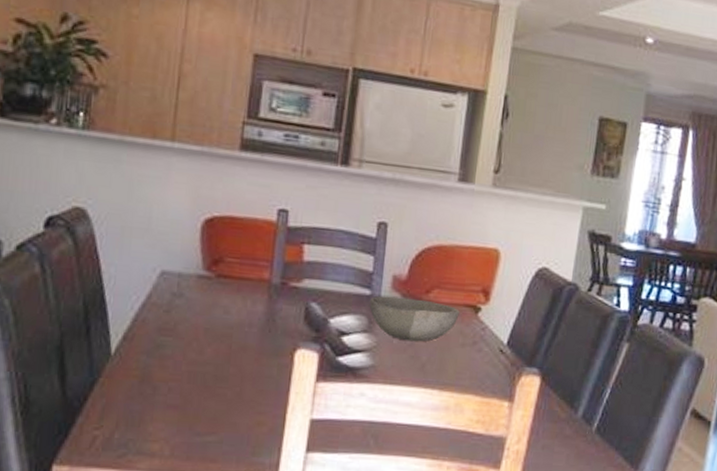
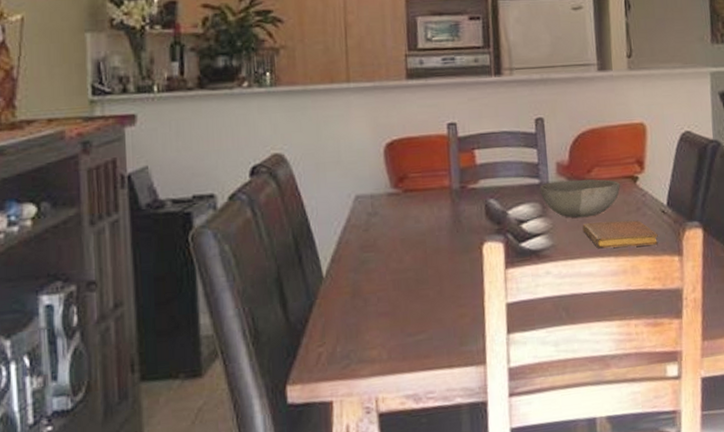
notebook: none [409,347,491,386] -> present [582,220,659,249]

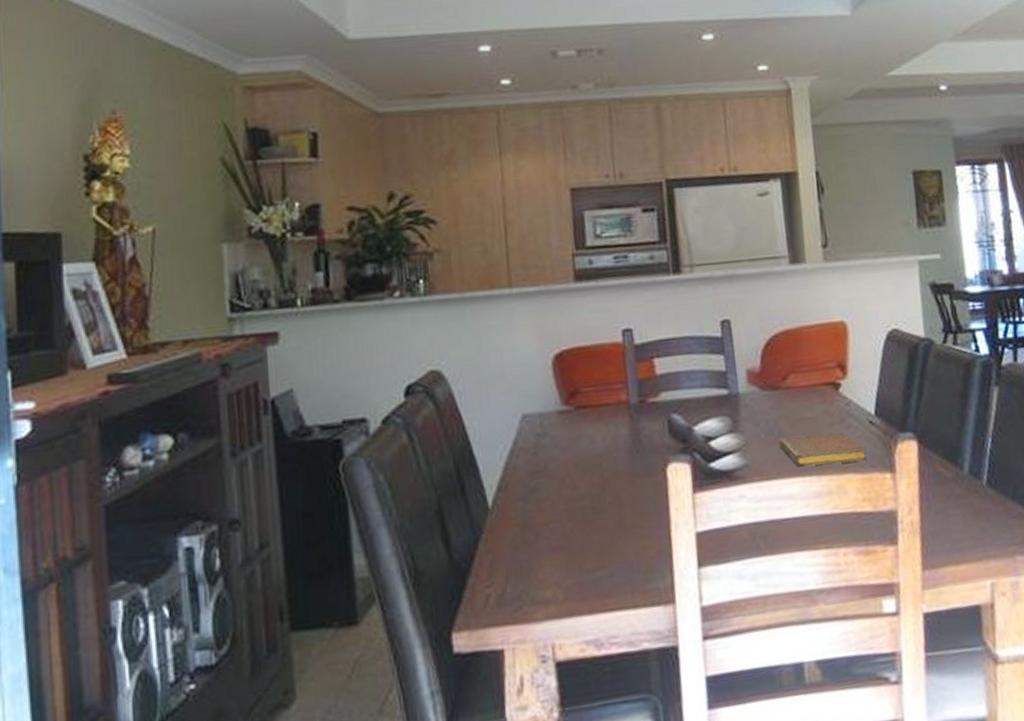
bowl: present [539,179,620,219] -> none [728,387,821,433]

